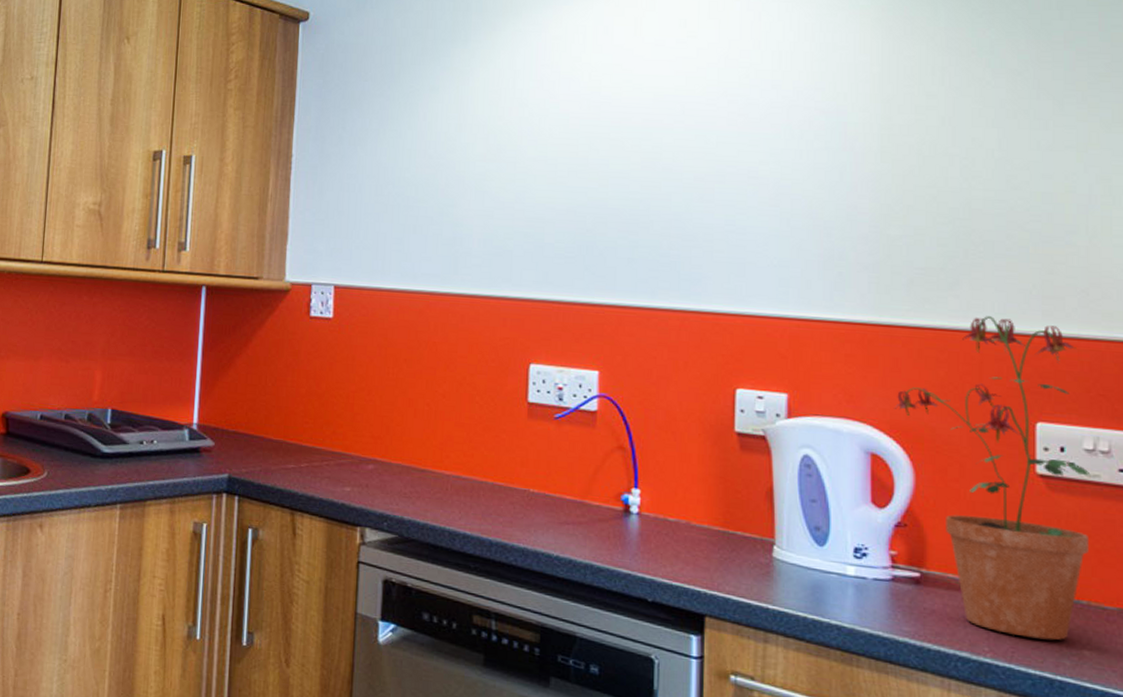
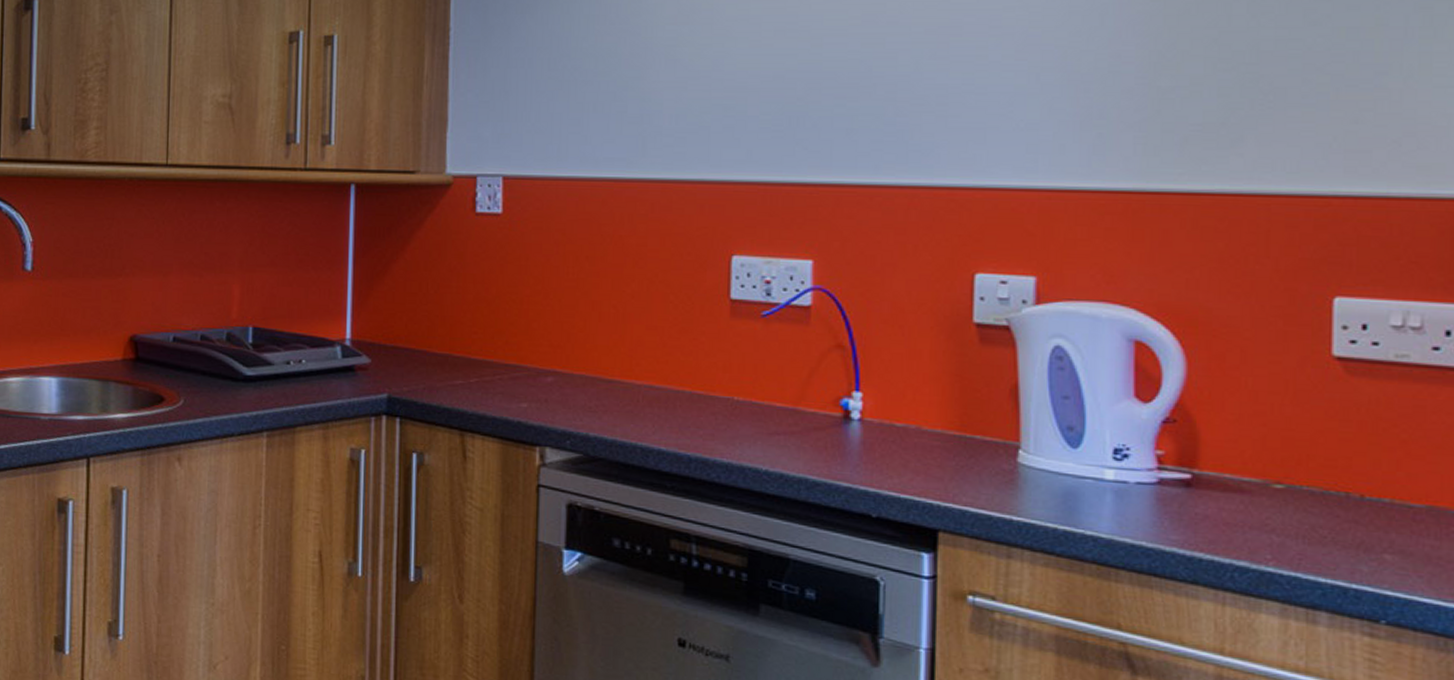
potted plant: present [894,316,1089,641] -> none [1163,176,1396,545]

